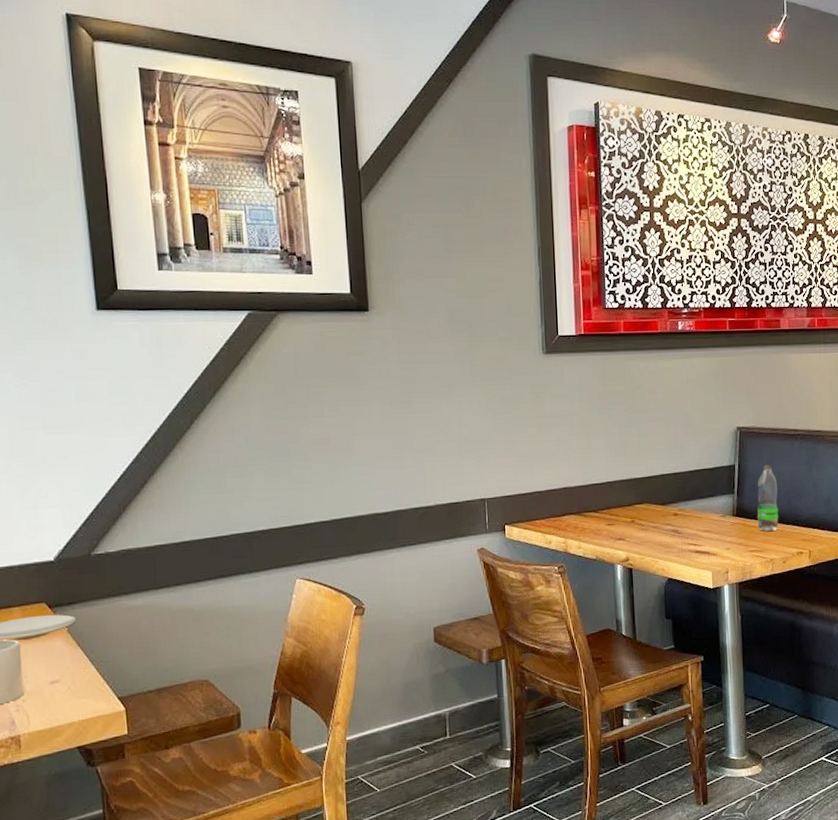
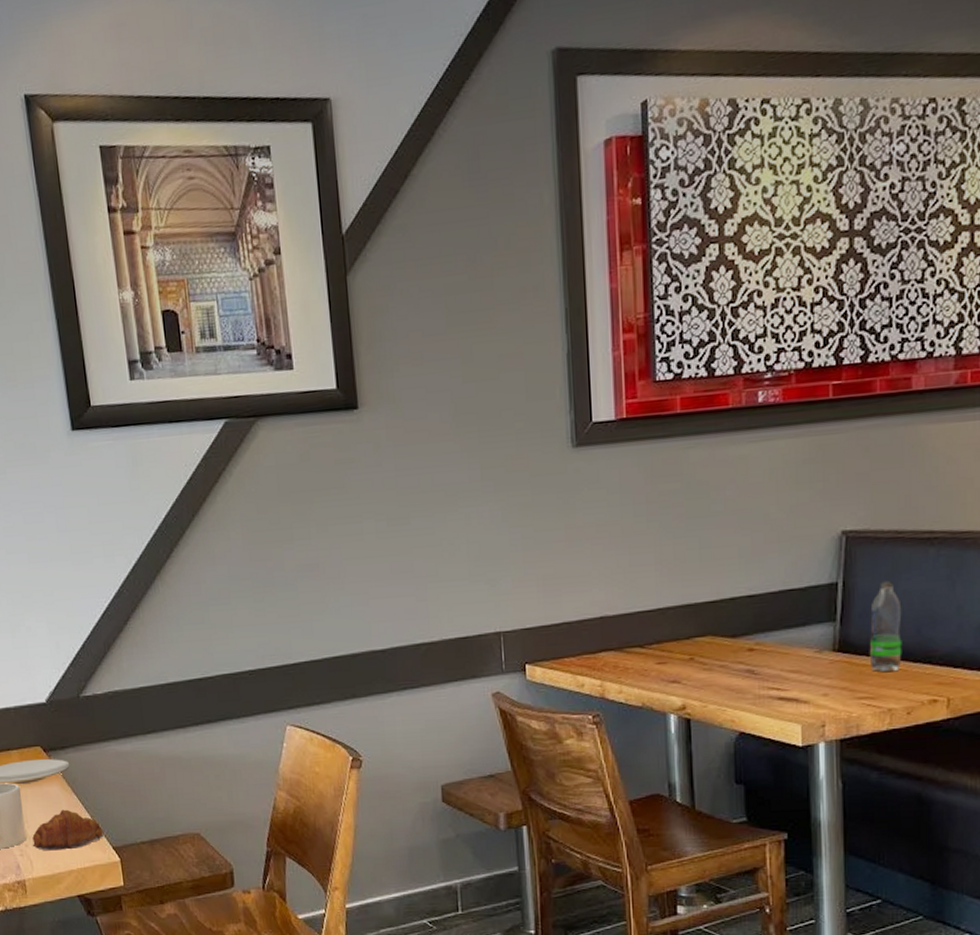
croissant: none [30,663,110,705] -> present [32,809,105,851]

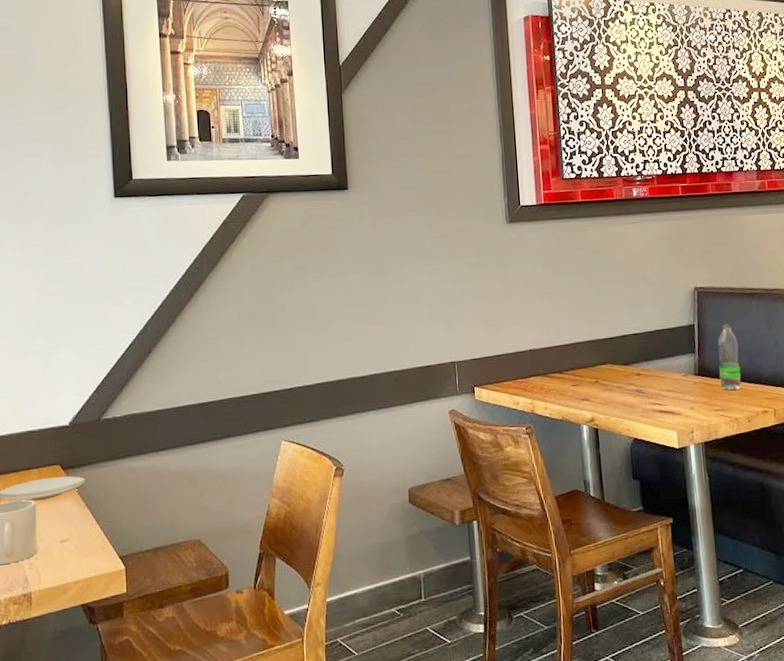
croissant: present [32,809,105,851] -> none [42,522,112,563]

